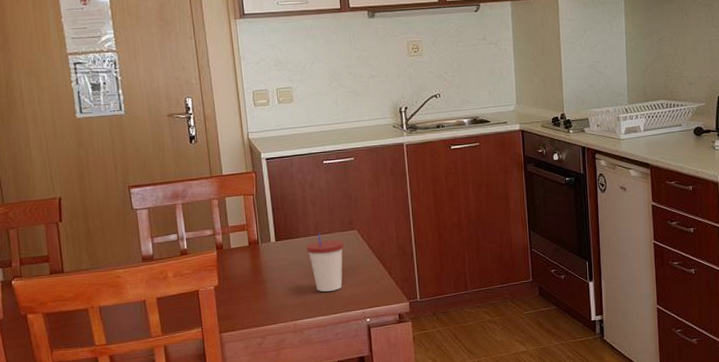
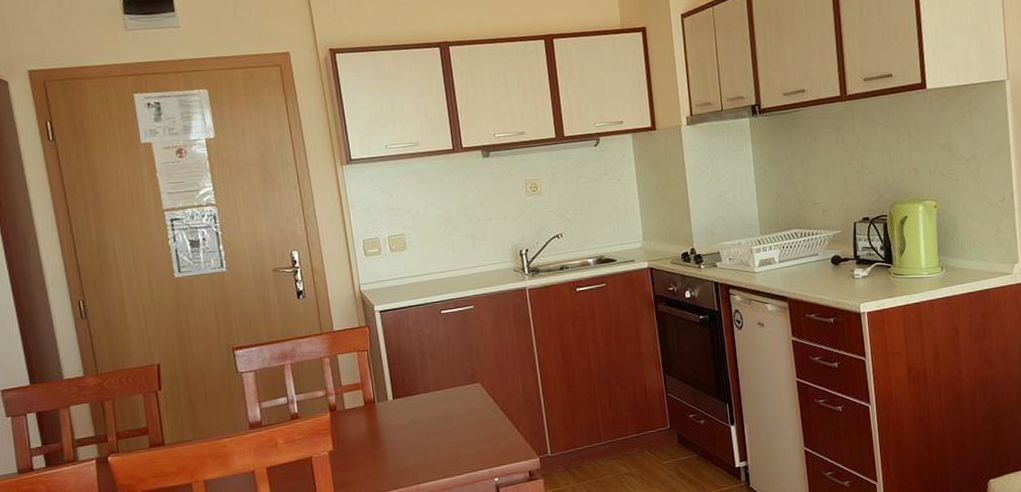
cup: present [306,234,345,292] -> none [426,389,468,452]

